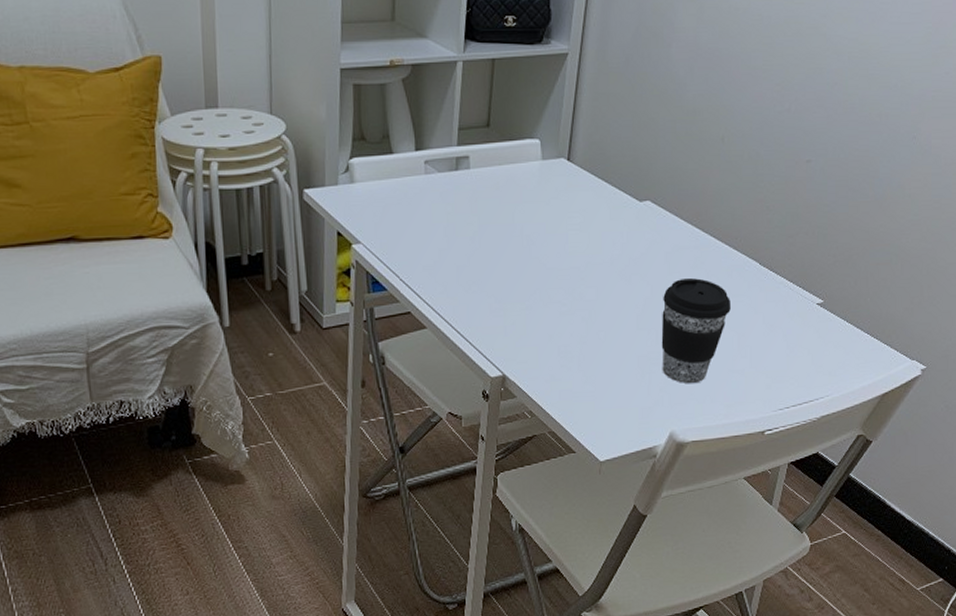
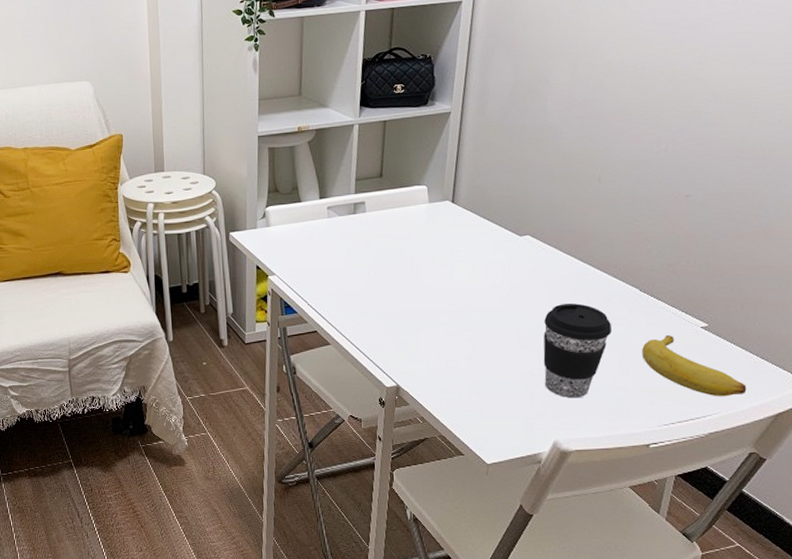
banana: none [760,313,857,378] -> present [642,335,747,397]

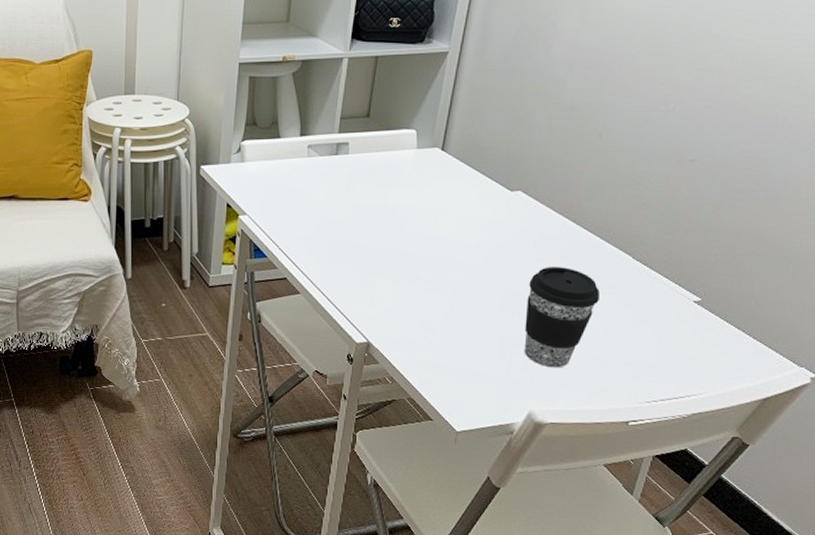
banana: present [642,335,747,397] -> none [629,308,736,377]

